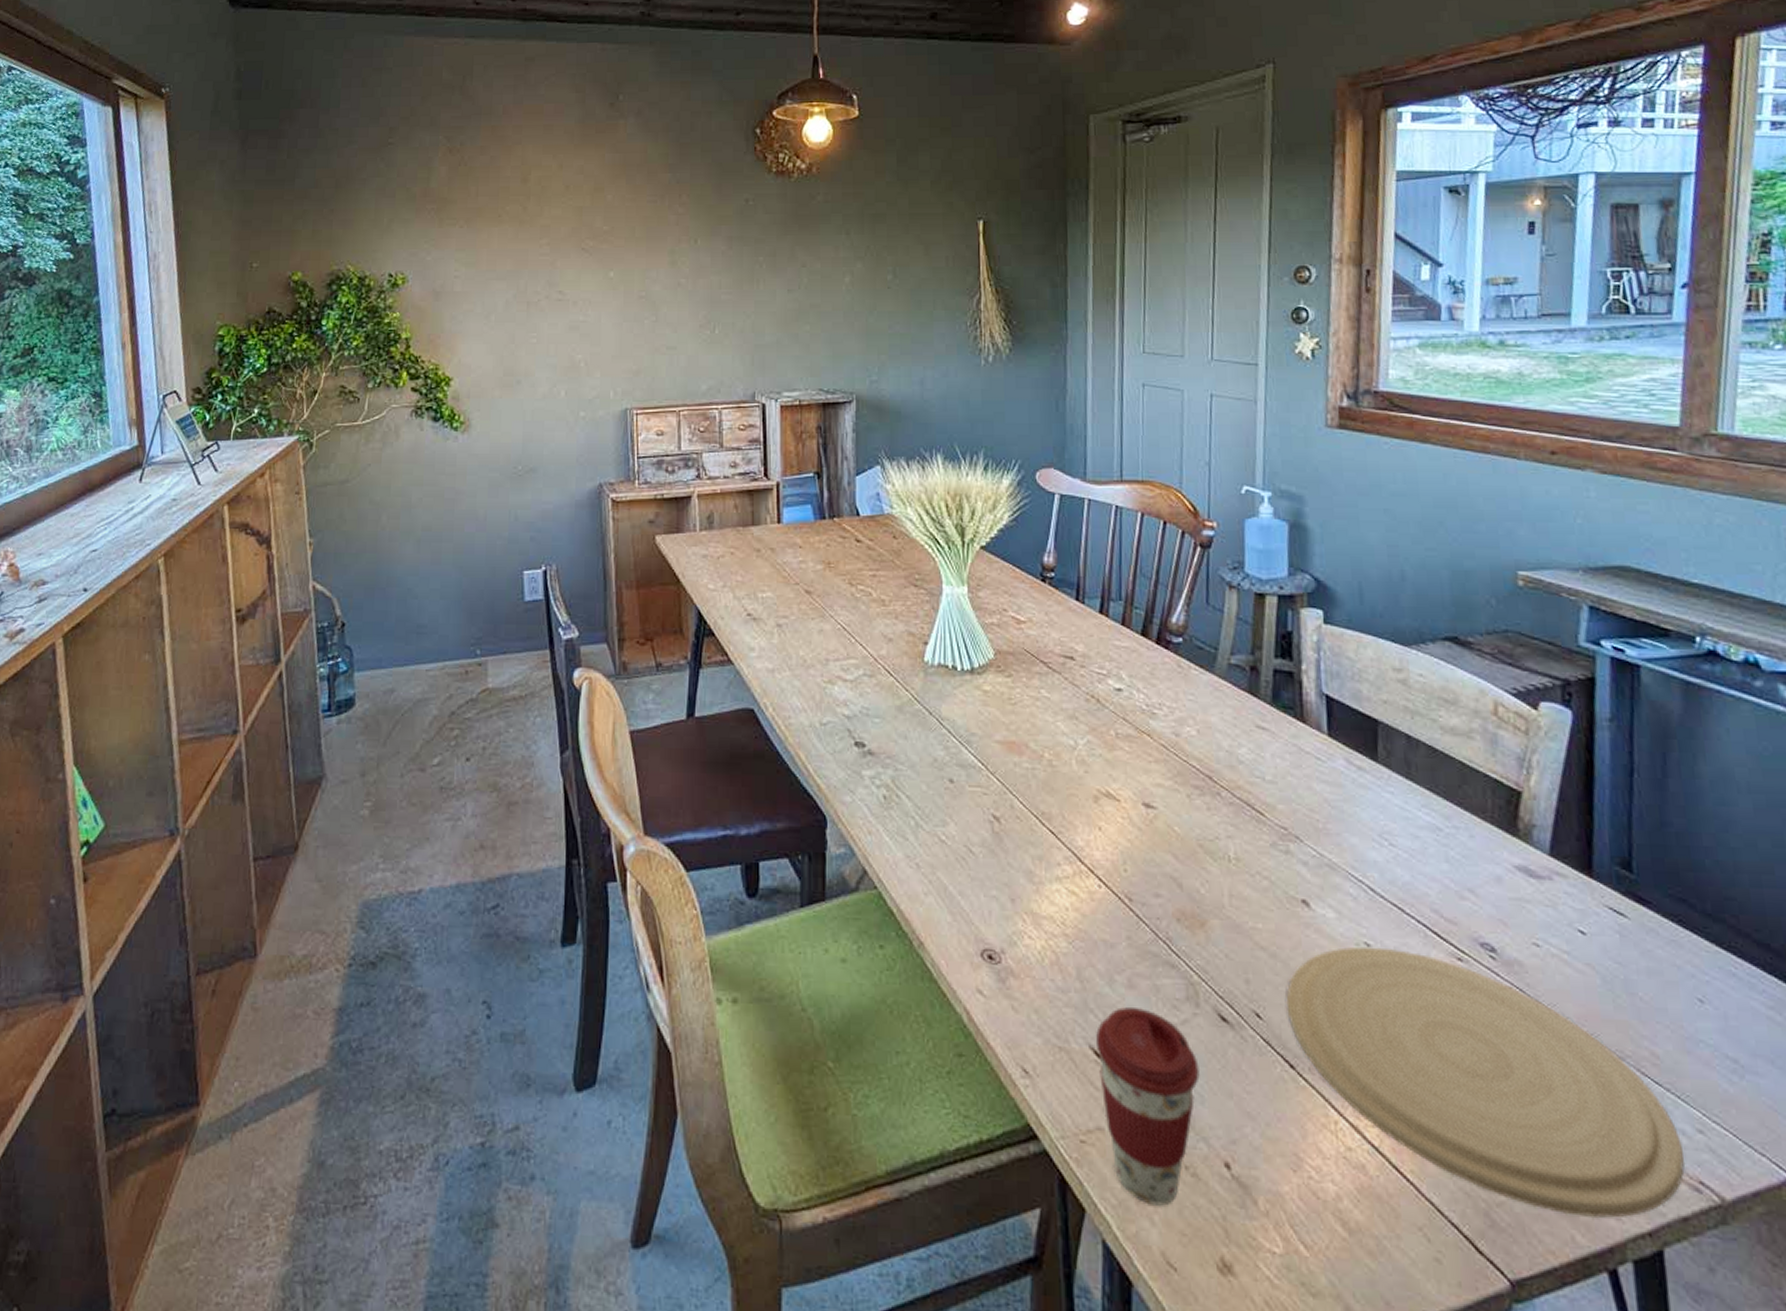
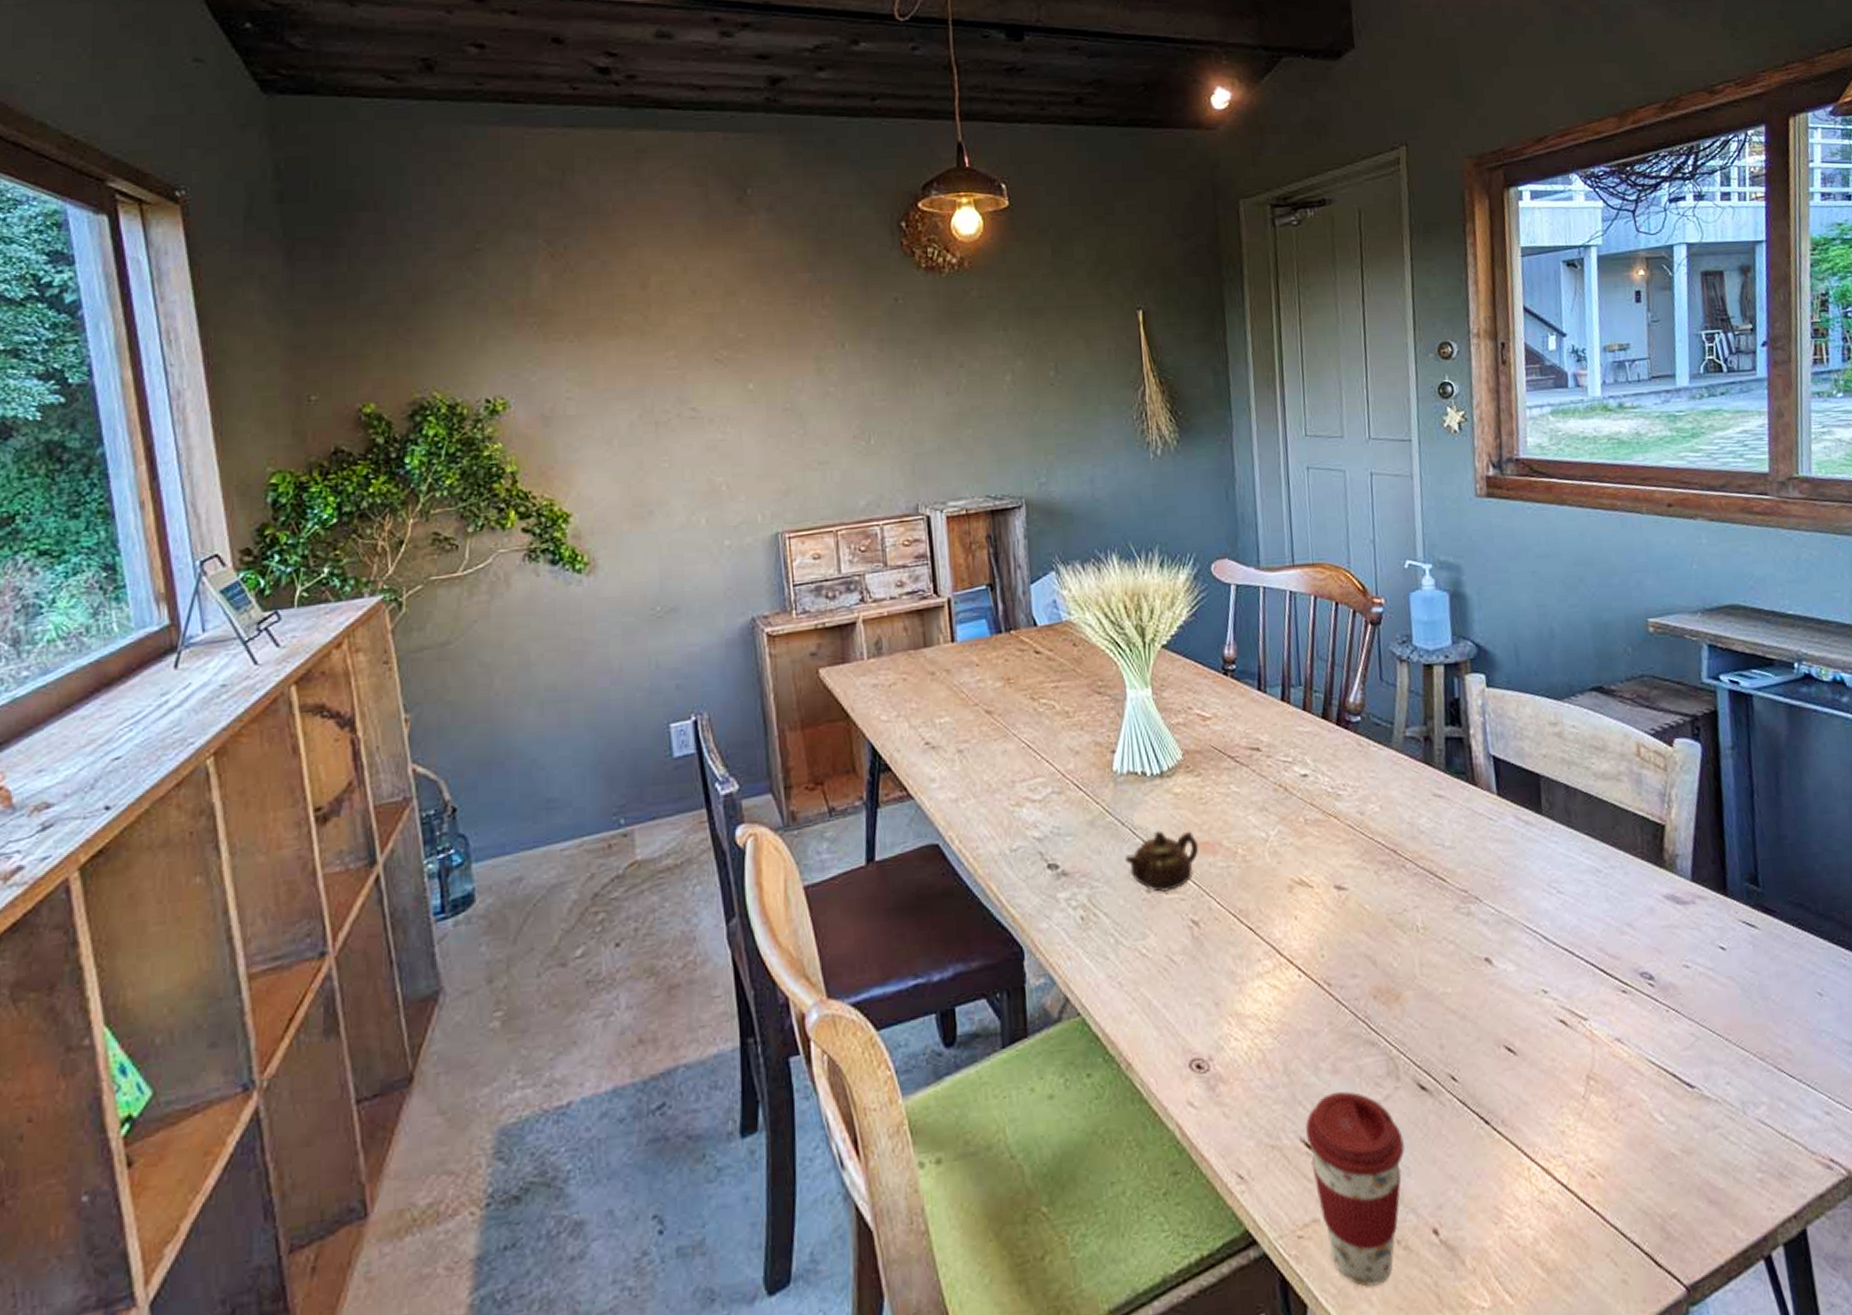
teapot: none [930,724,1005,784] -> present [1124,830,1199,892]
plate: present [1286,946,1686,1219] -> none [1477,991,1818,1213]

